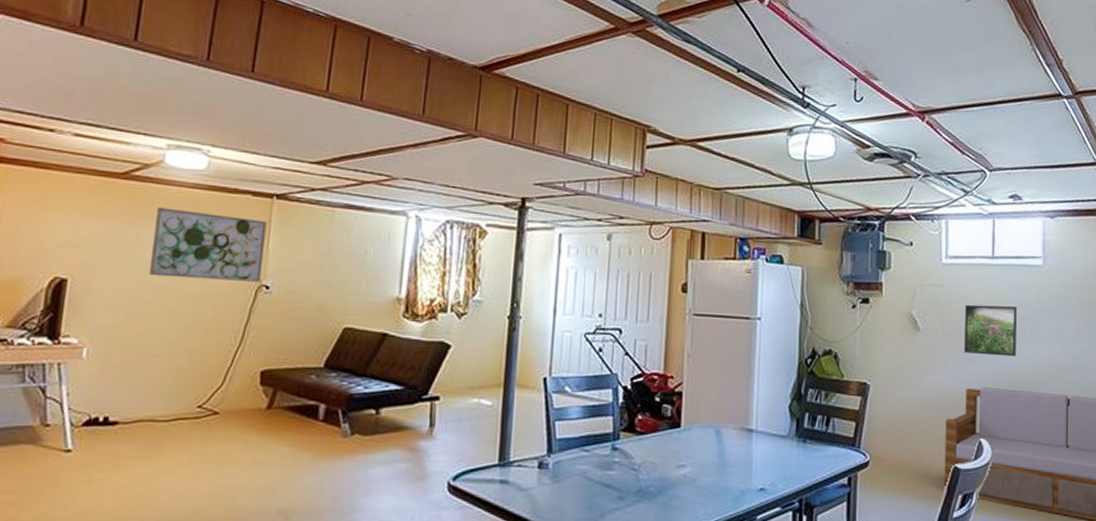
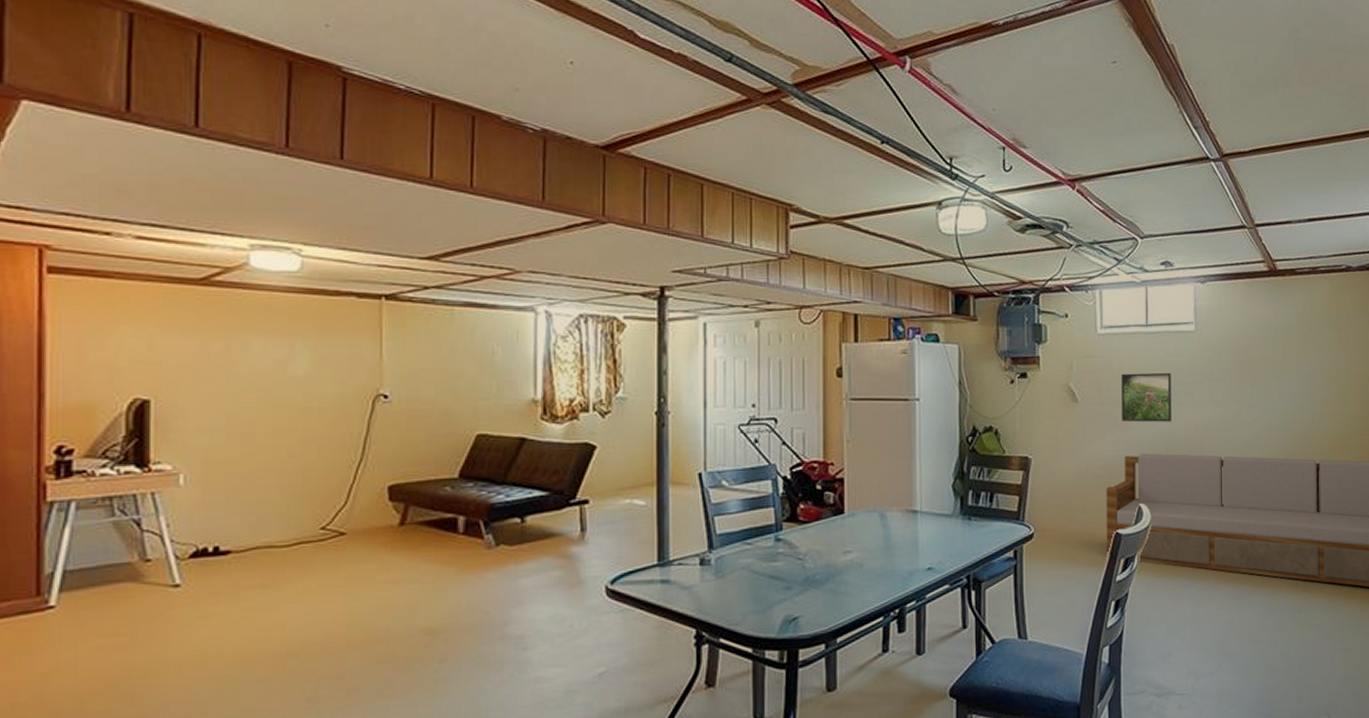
wall art: present [149,207,267,282] -> none [245,315,377,391]

